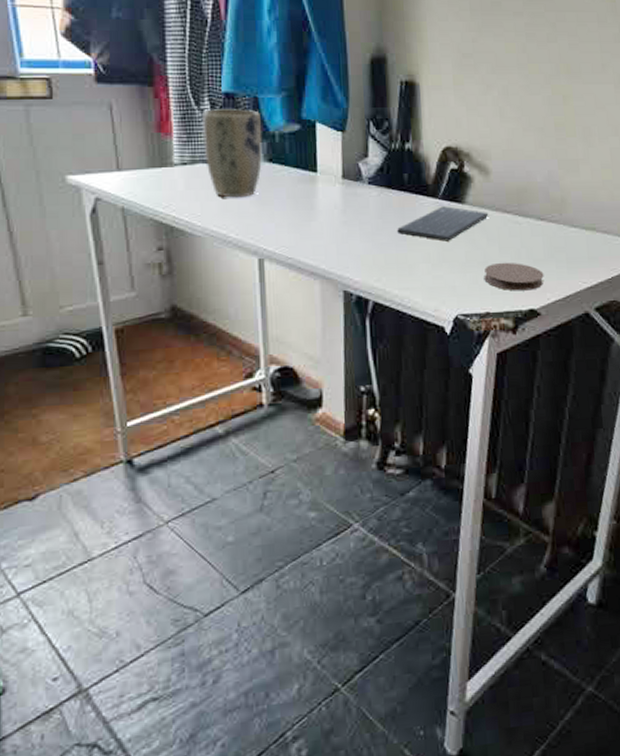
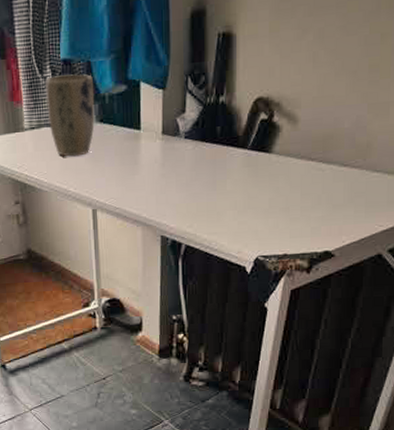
keyboard: present [397,206,489,242] -> none [209,156,294,190]
coaster: present [484,262,544,291] -> none [284,207,342,235]

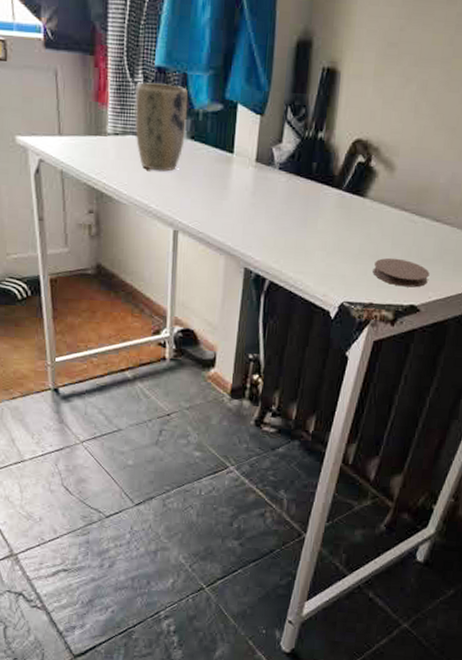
coaster: none [284,207,342,235] -> present [372,257,430,288]

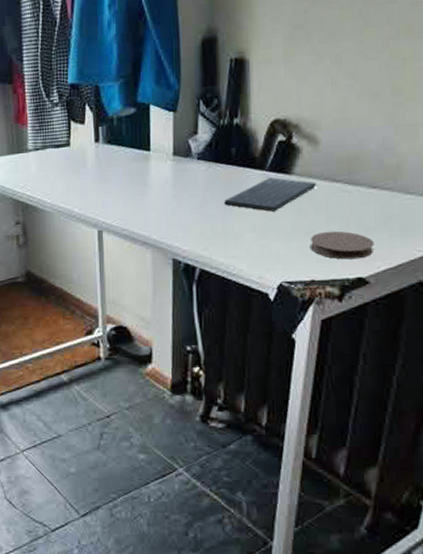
plant pot: present [134,82,188,172] -> none [51,98,103,178]
keyboard: none [299,198,388,233] -> present [224,177,317,212]

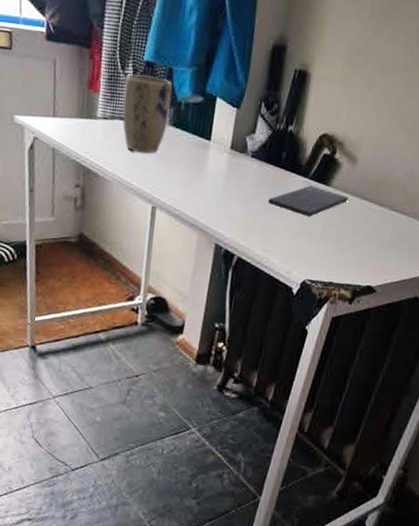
plant pot: none [51,98,103,178] -> present [122,74,172,154]
coaster: present [310,230,374,260] -> none [333,241,386,270]

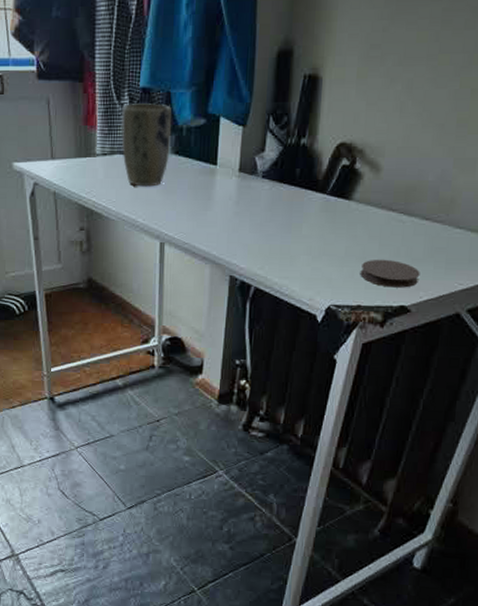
keyboard: present [268,185,349,217] -> none [284,202,374,236]
coaster: none [333,241,386,270] -> present [360,259,420,288]

